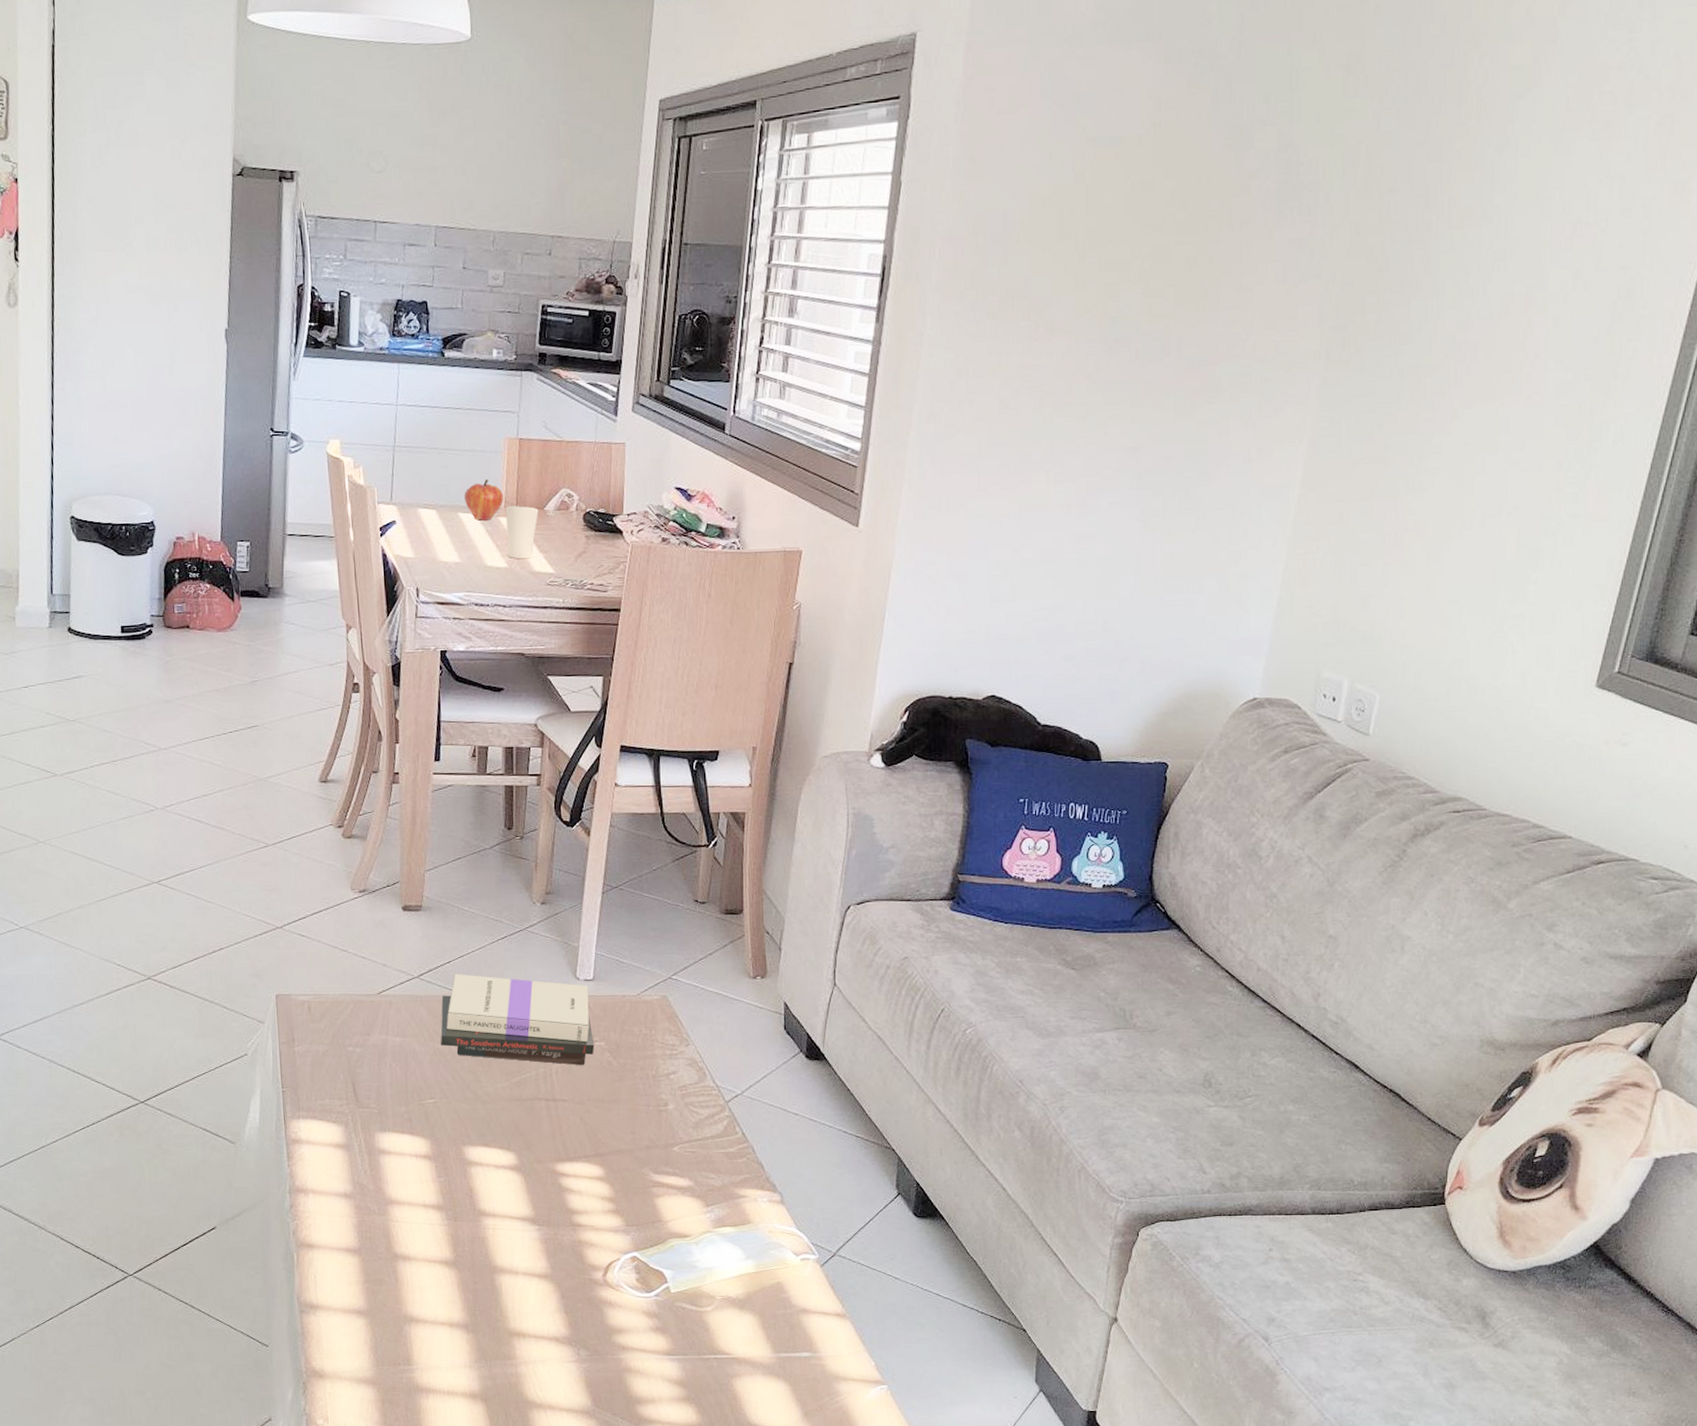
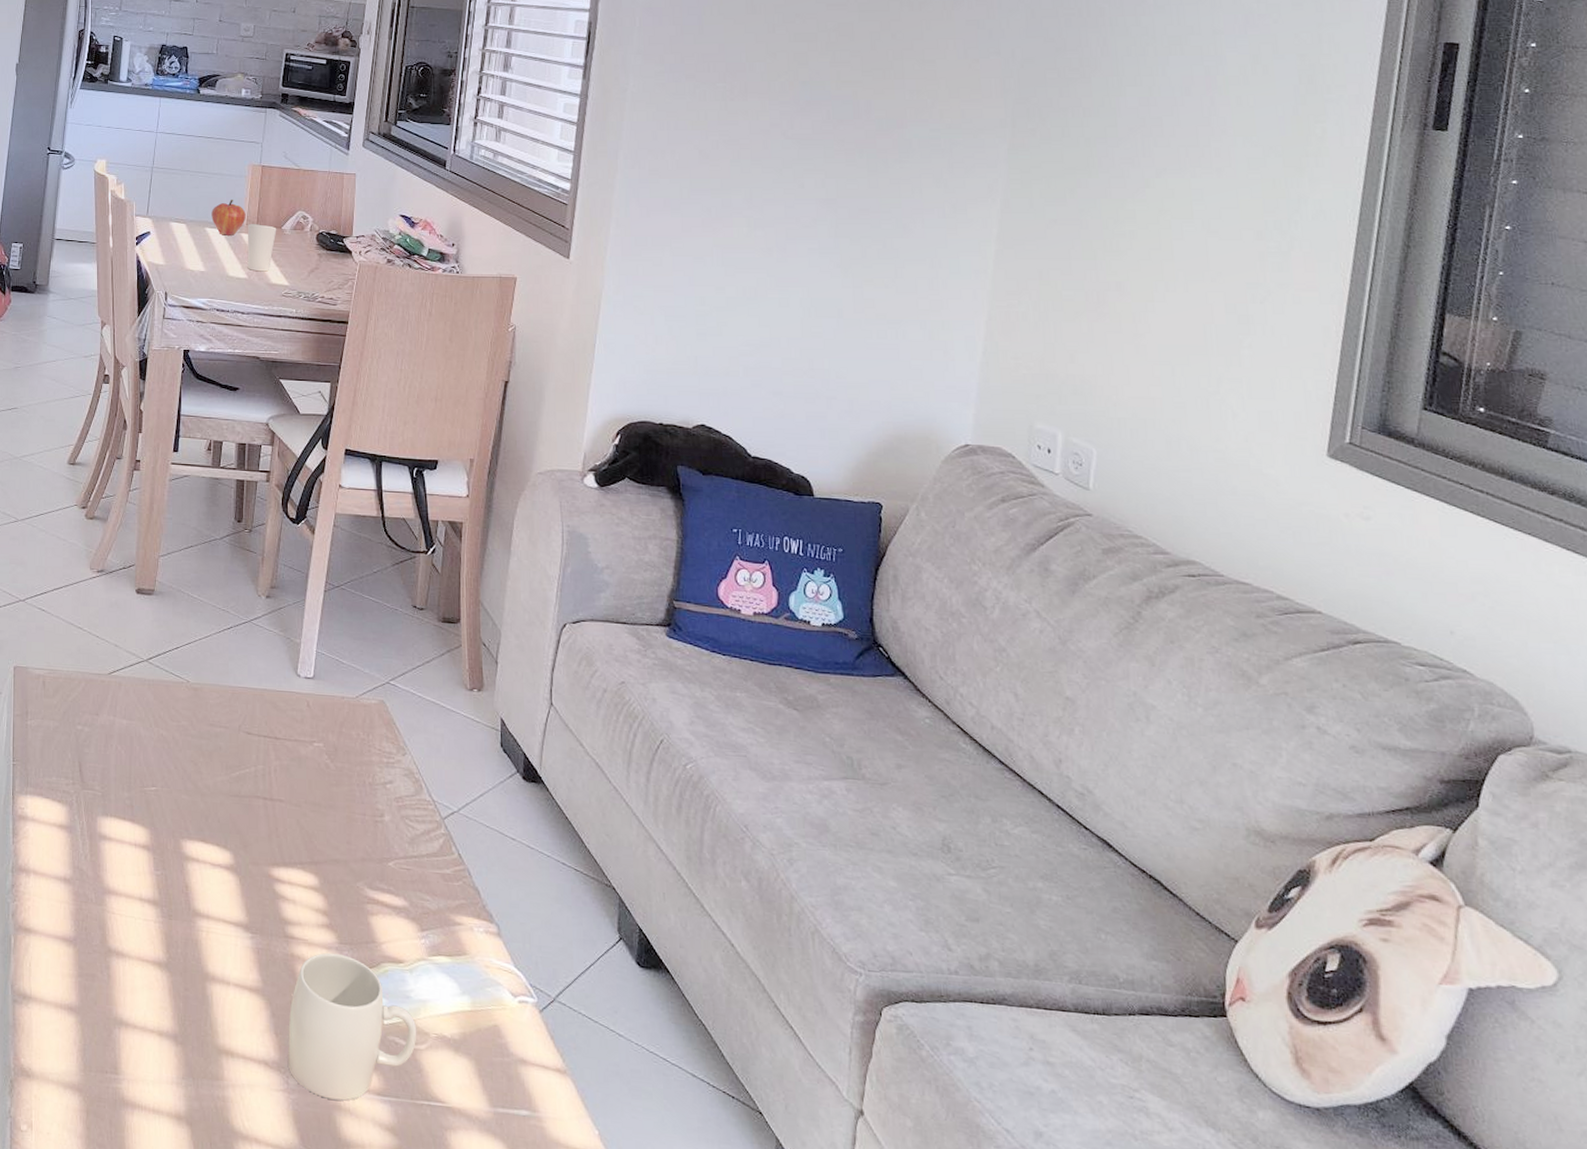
books: present [440,973,595,1066] -> none [164,659,313,766]
mug: none [577,1235,704,1364] -> present [287,952,417,1101]

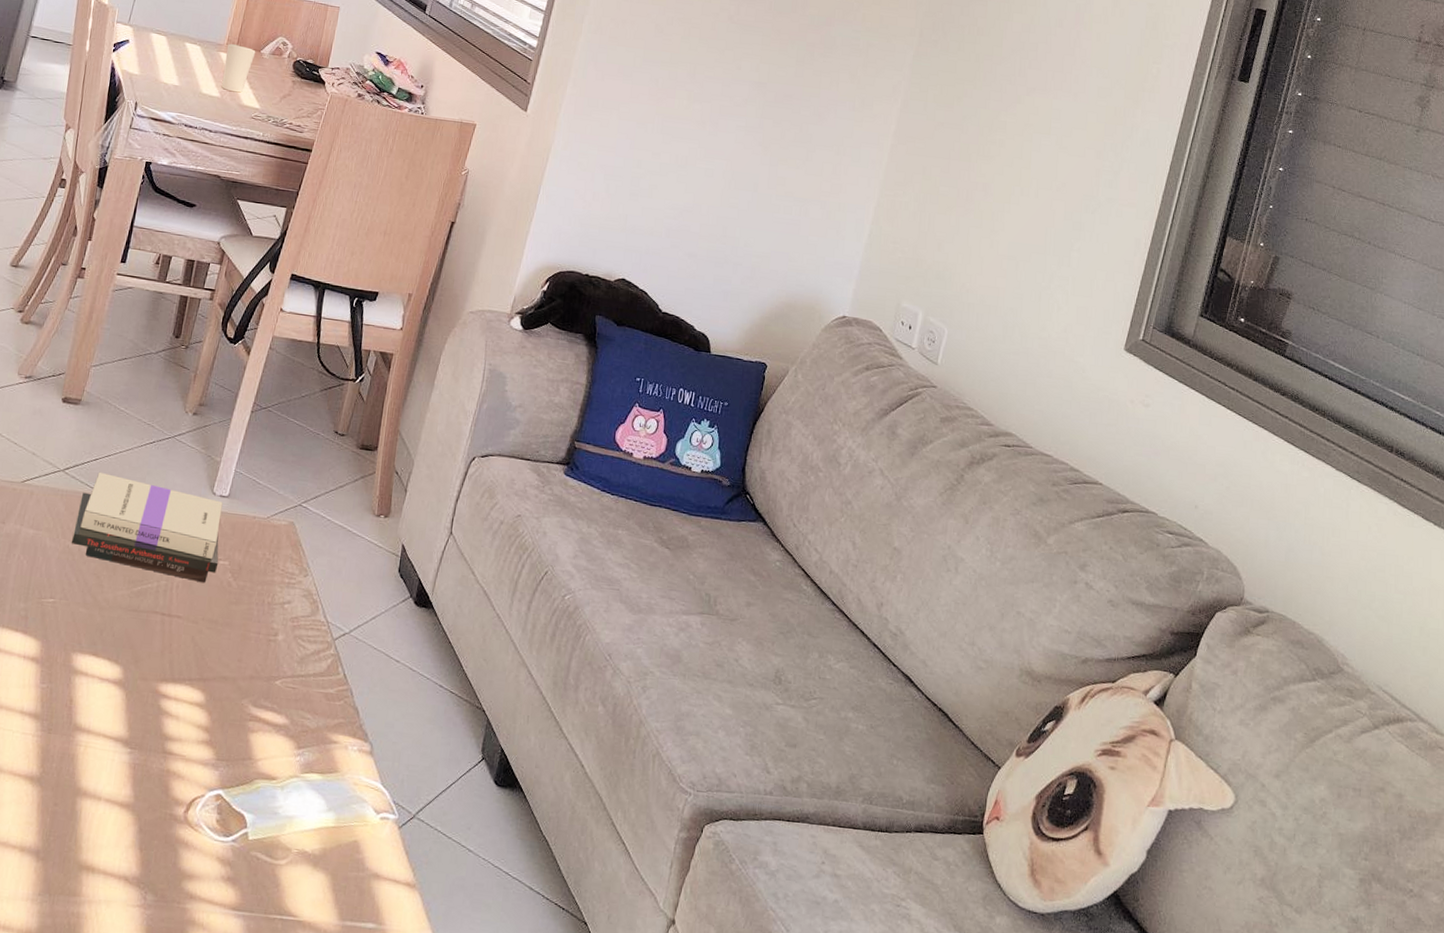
books: none [164,659,313,766] -> present [71,471,223,583]
fruit: present [211,199,246,235] -> none [193,17,228,54]
mug: present [287,952,417,1101] -> none [147,769,281,916]

